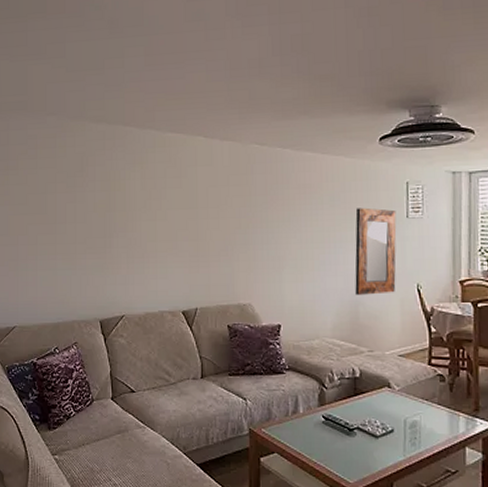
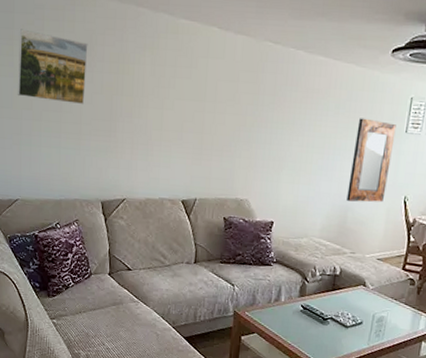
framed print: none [12,159,80,225] -> present [17,29,88,105]

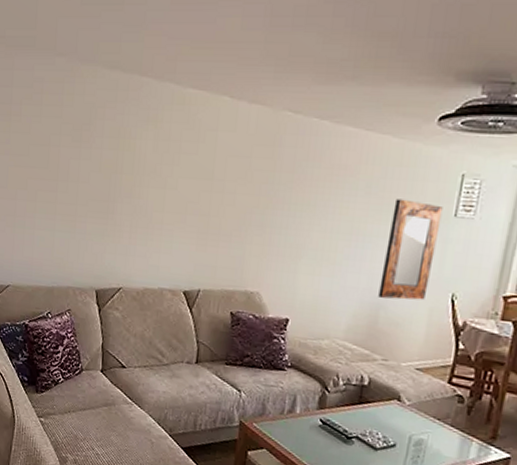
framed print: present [17,29,88,105] -> none [12,104,87,185]

